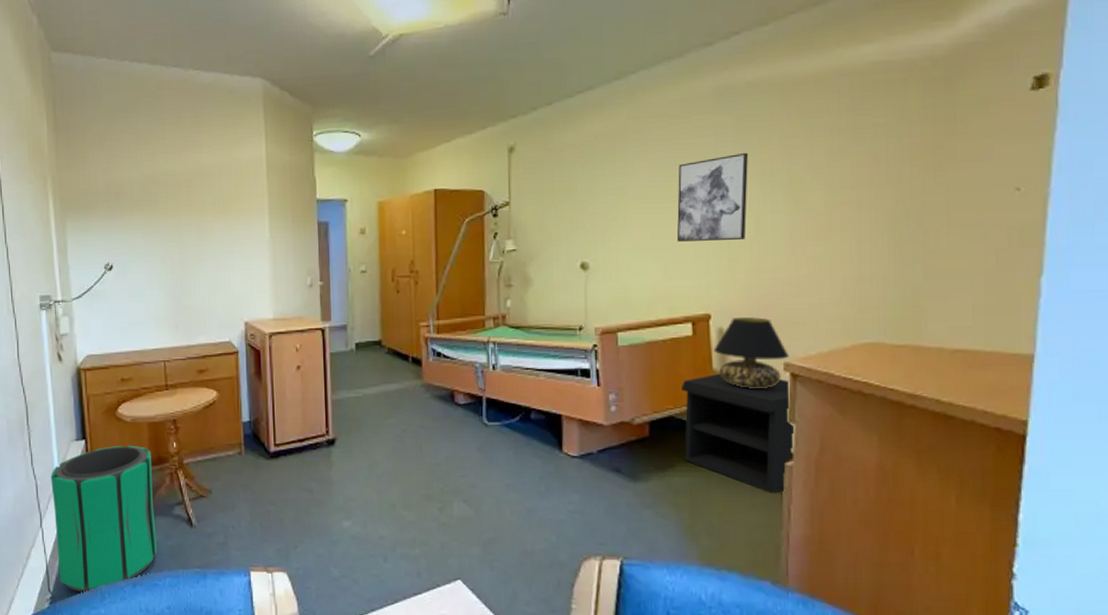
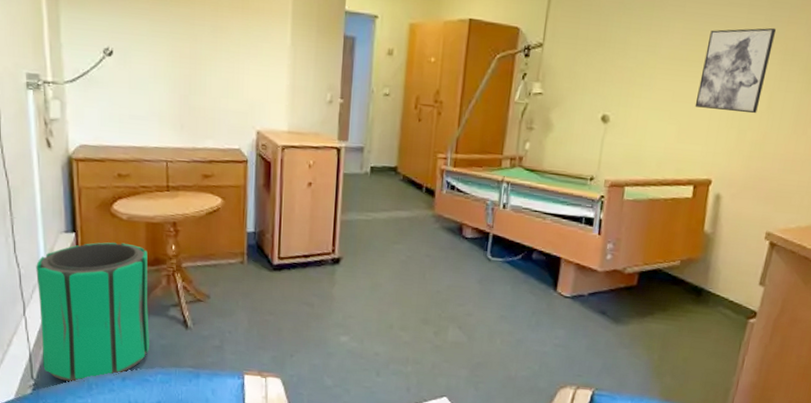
nightstand: present [682,373,794,494] -> none [664,235,768,345]
table lamp: present [713,316,789,389] -> none [708,186,772,253]

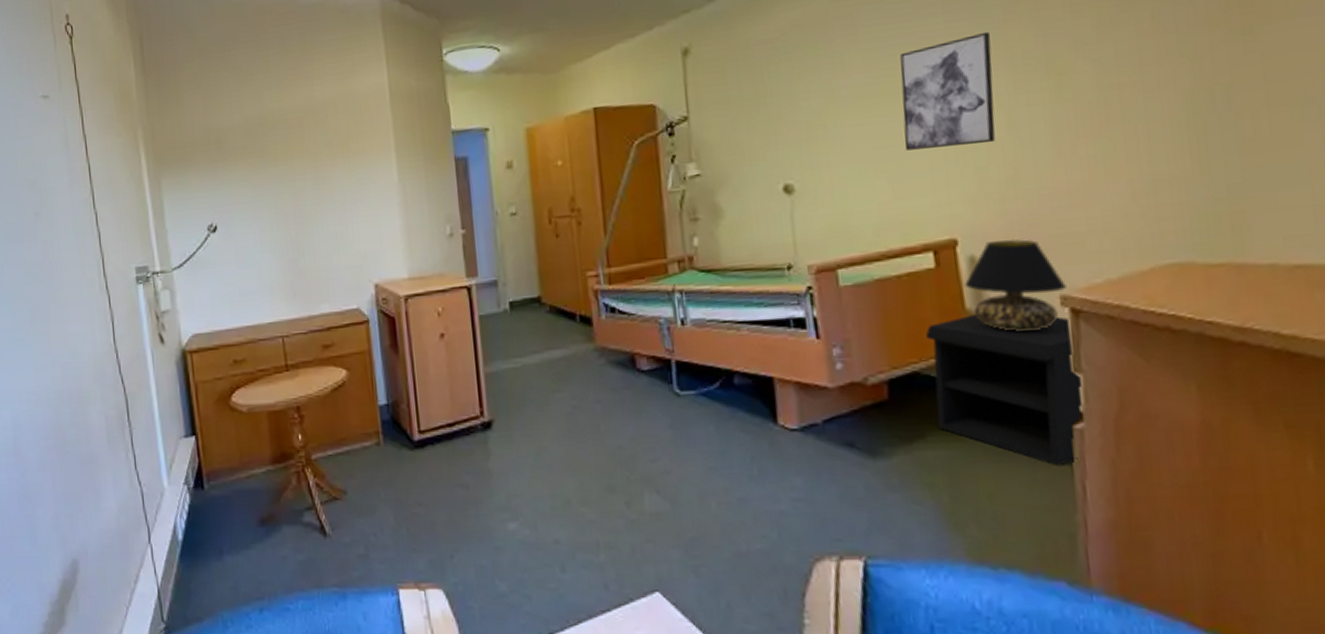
trash can: present [36,242,149,382] -> none [158,440,286,620]
nightstand: none [664,235,768,345] -> present [926,313,1082,467]
table lamp: none [708,186,772,253] -> present [964,238,1066,332]

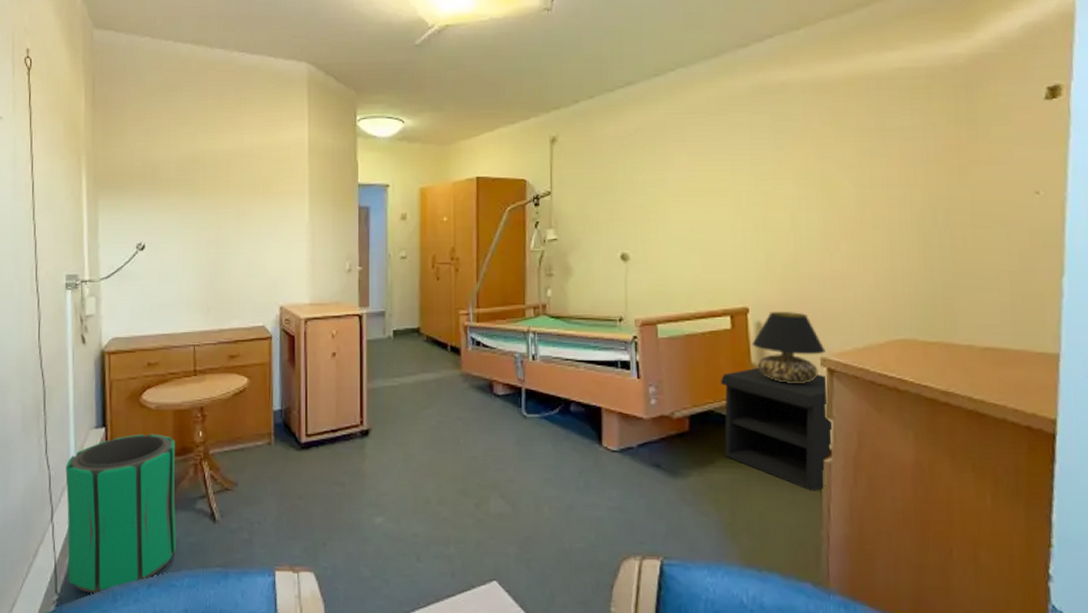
trash can: none [158,440,286,620] -> present [66,433,176,593]
wall art: present [900,31,995,151] -> none [715,150,783,236]

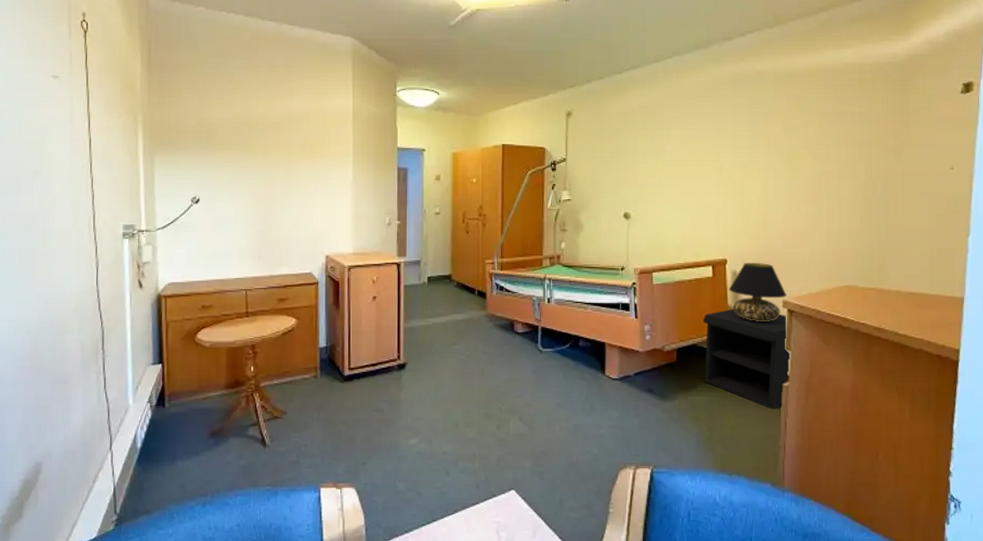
trash can: present [66,433,176,593] -> none [124,369,229,512]

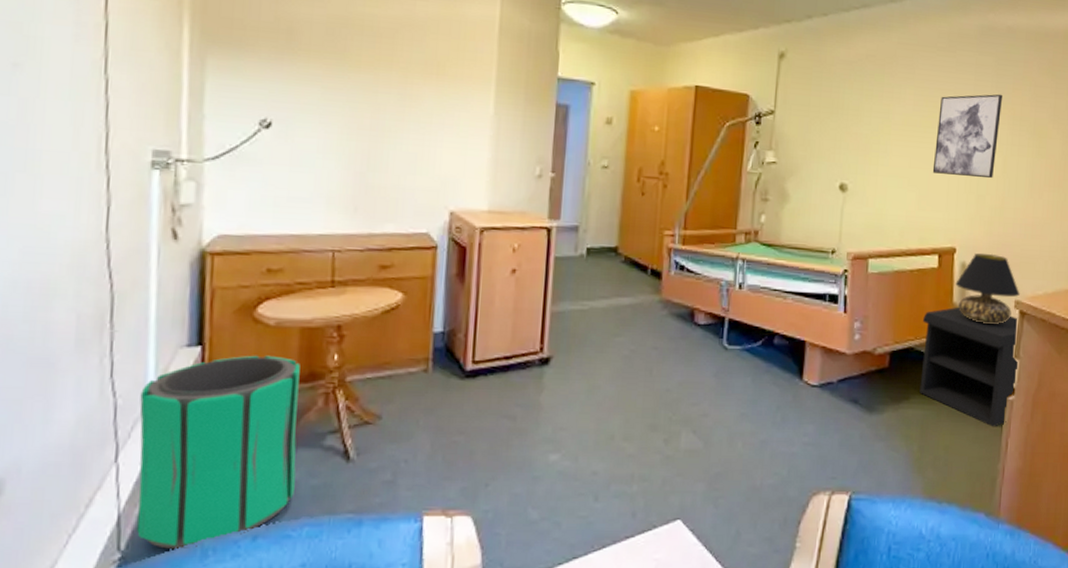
trash can: none [124,369,229,512] -> present [137,355,300,549]
wall art: none [701,128,757,200] -> present [932,94,1002,179]

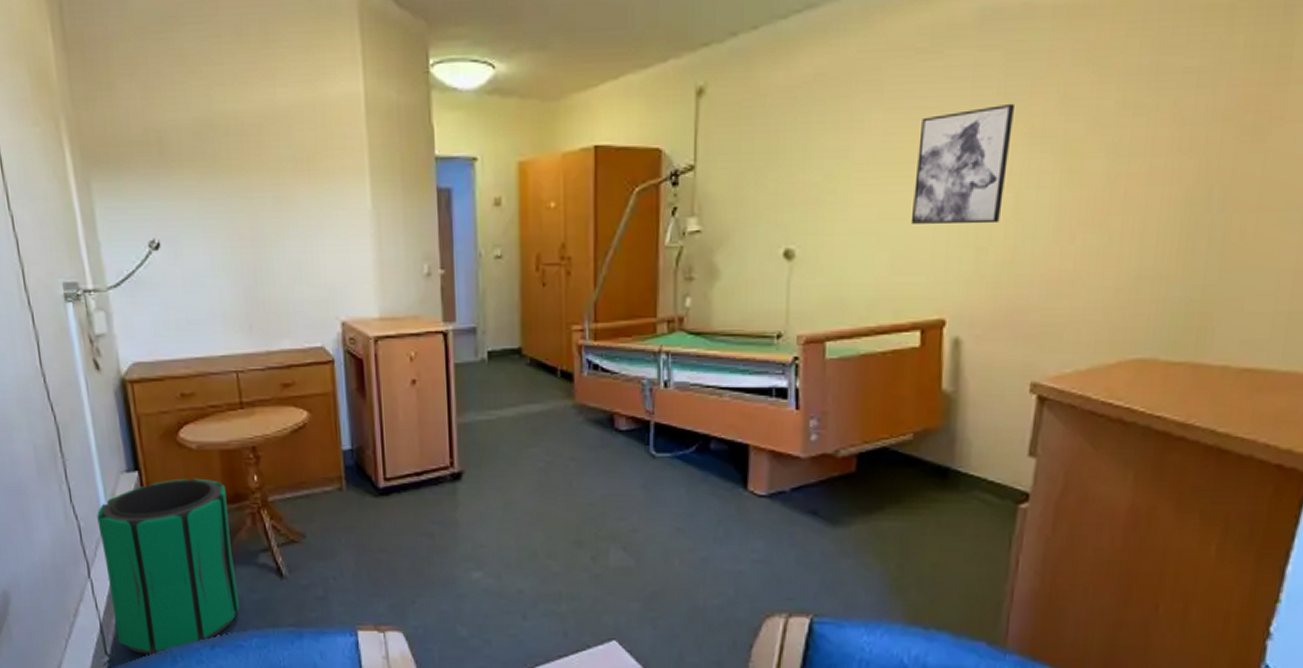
nightstand: present [919,307,1018,427] -> none [897,395,1035,541]
table lamp: present [955,253,1020,325] -> none [945,323,1038,416]

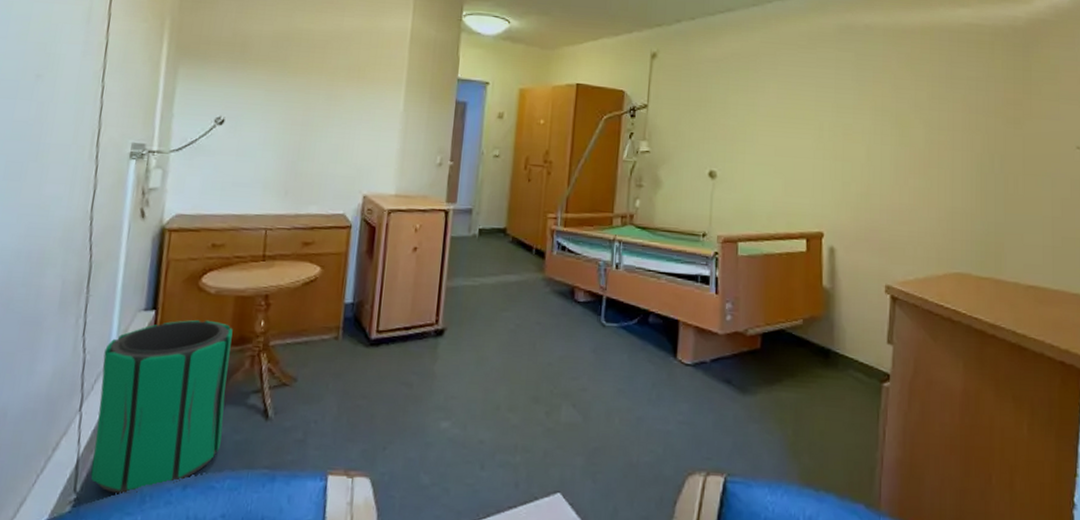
wall art: present [910,103,1014,224] -> none [797,86,863,166]

